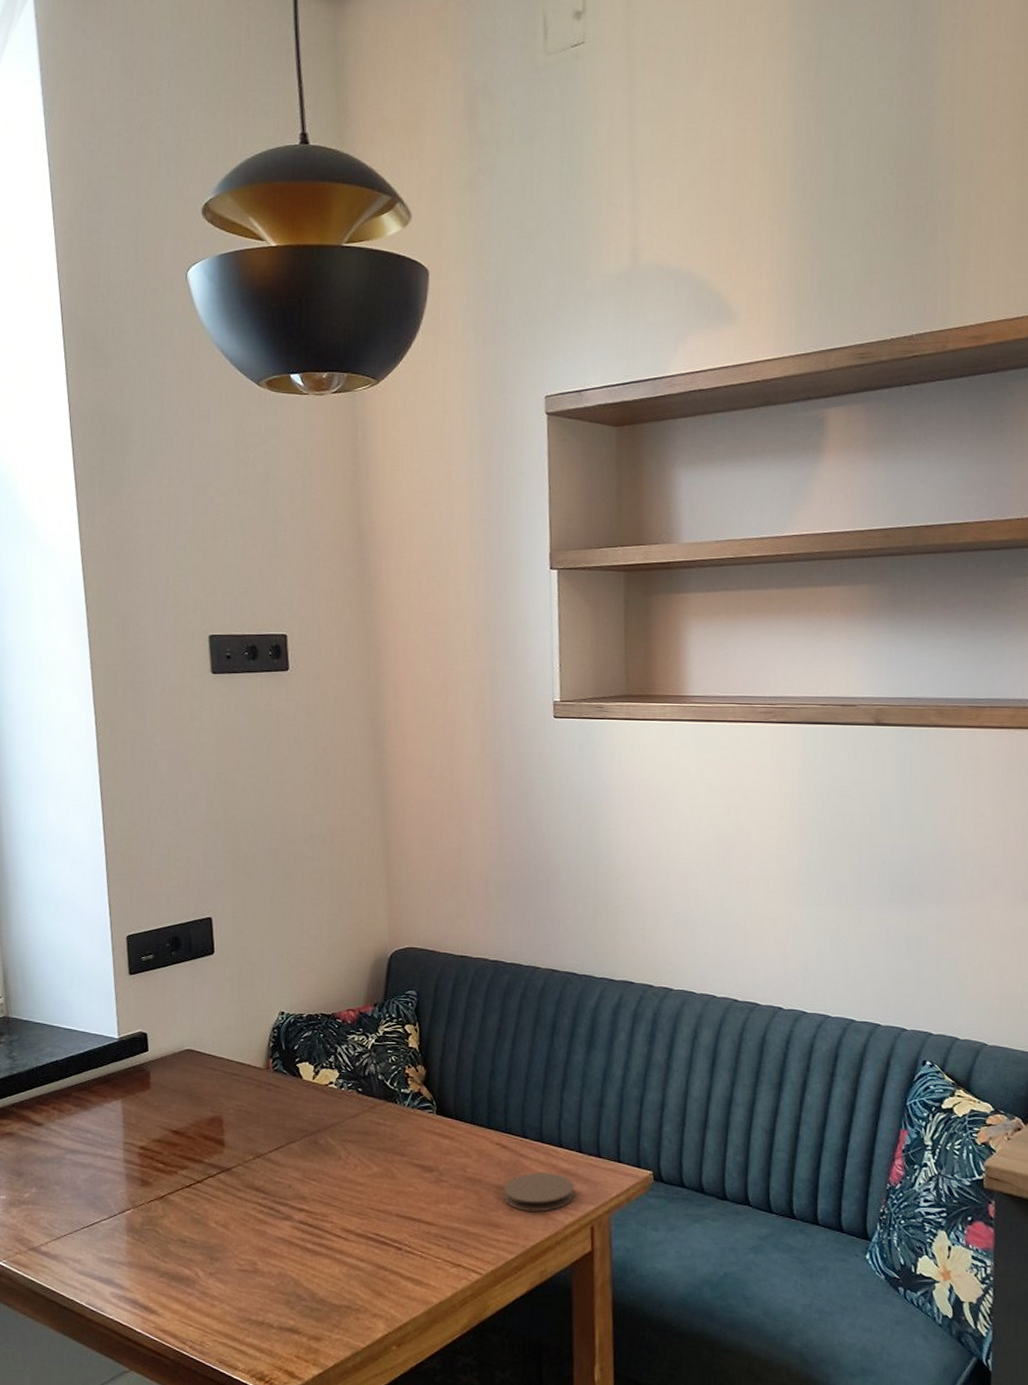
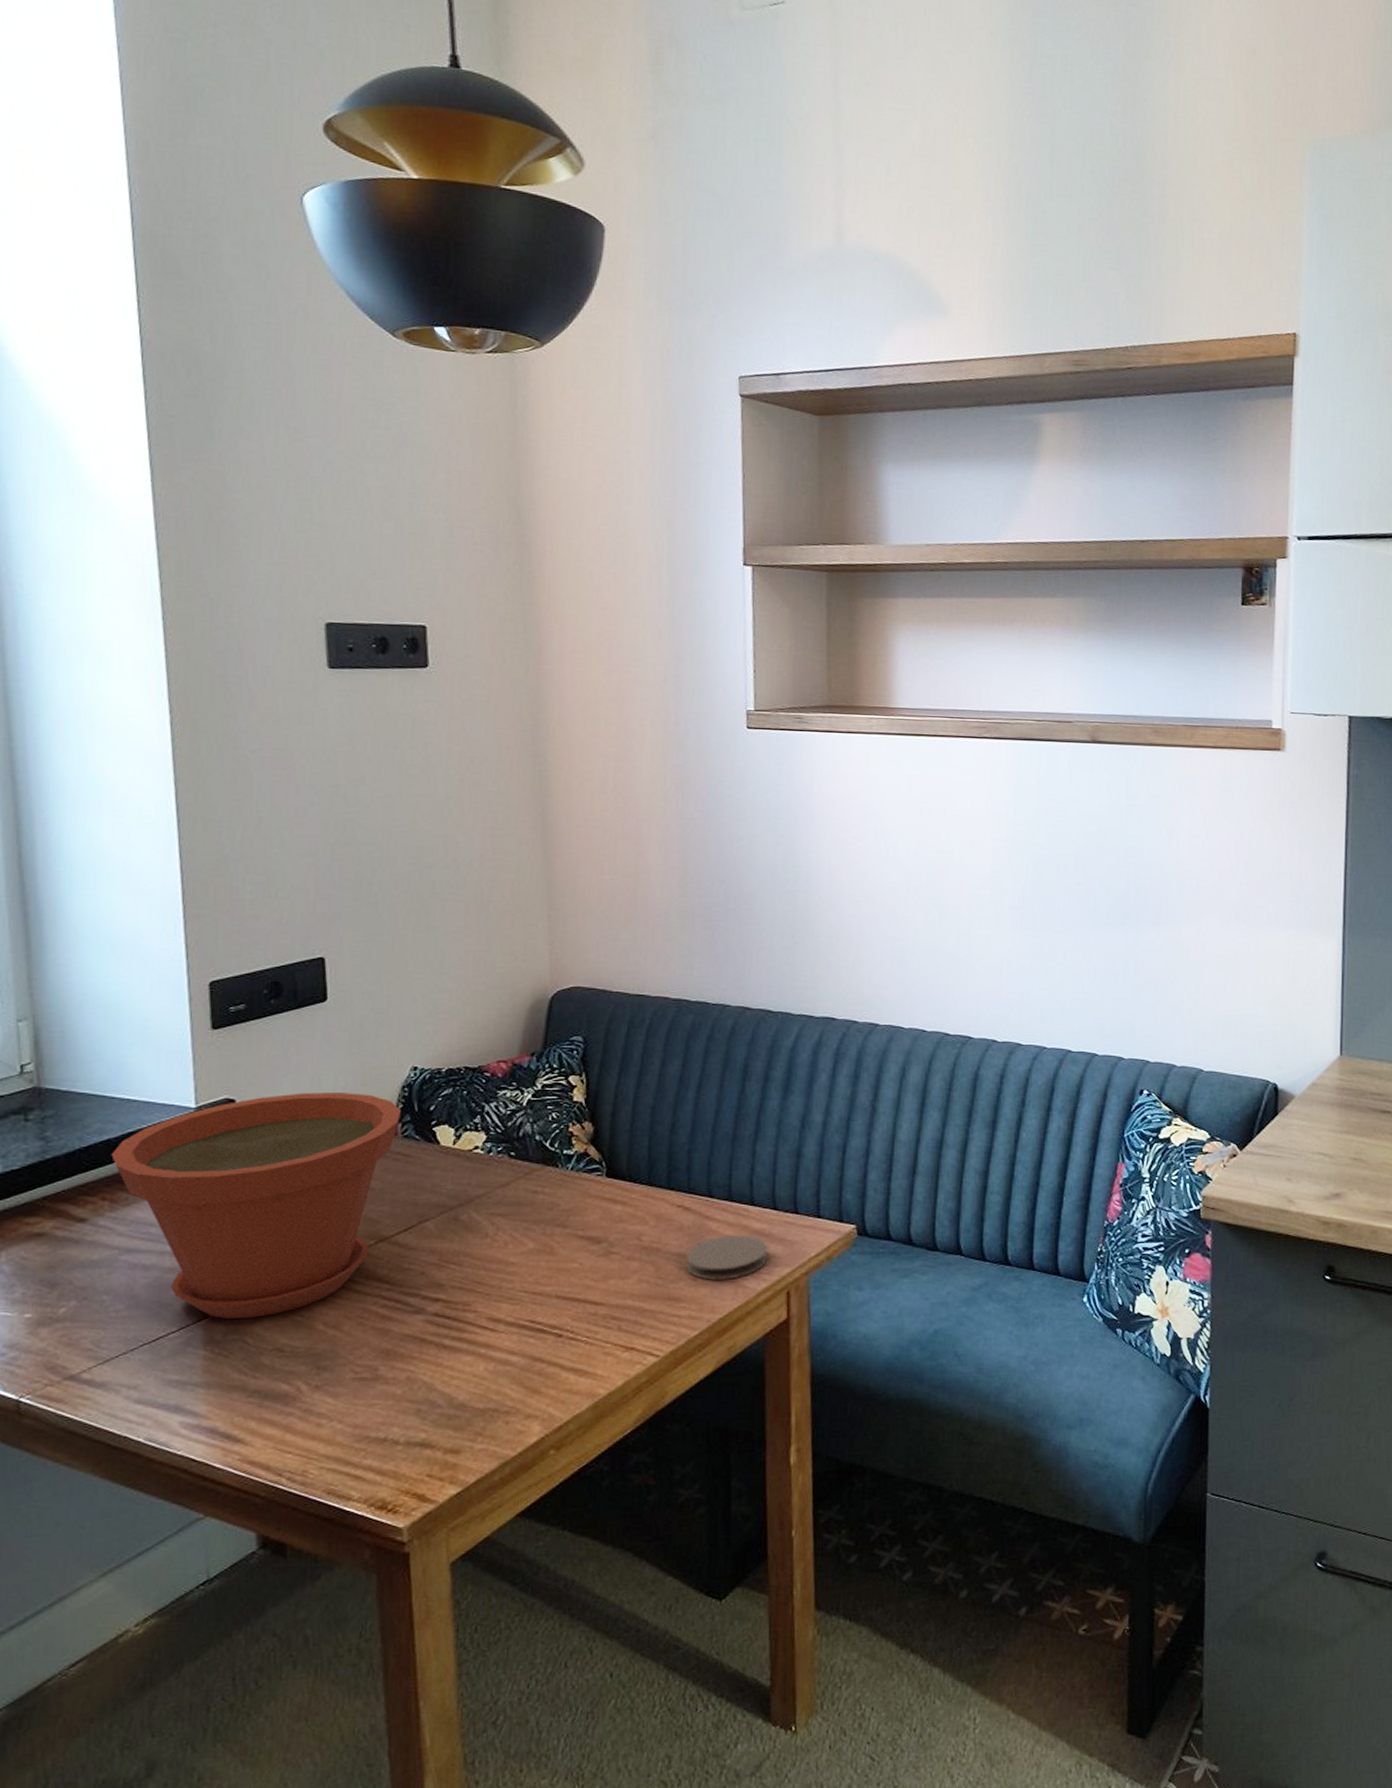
plant pot: none [59,1030,272,1213] -> present [111,1093,401,1319]

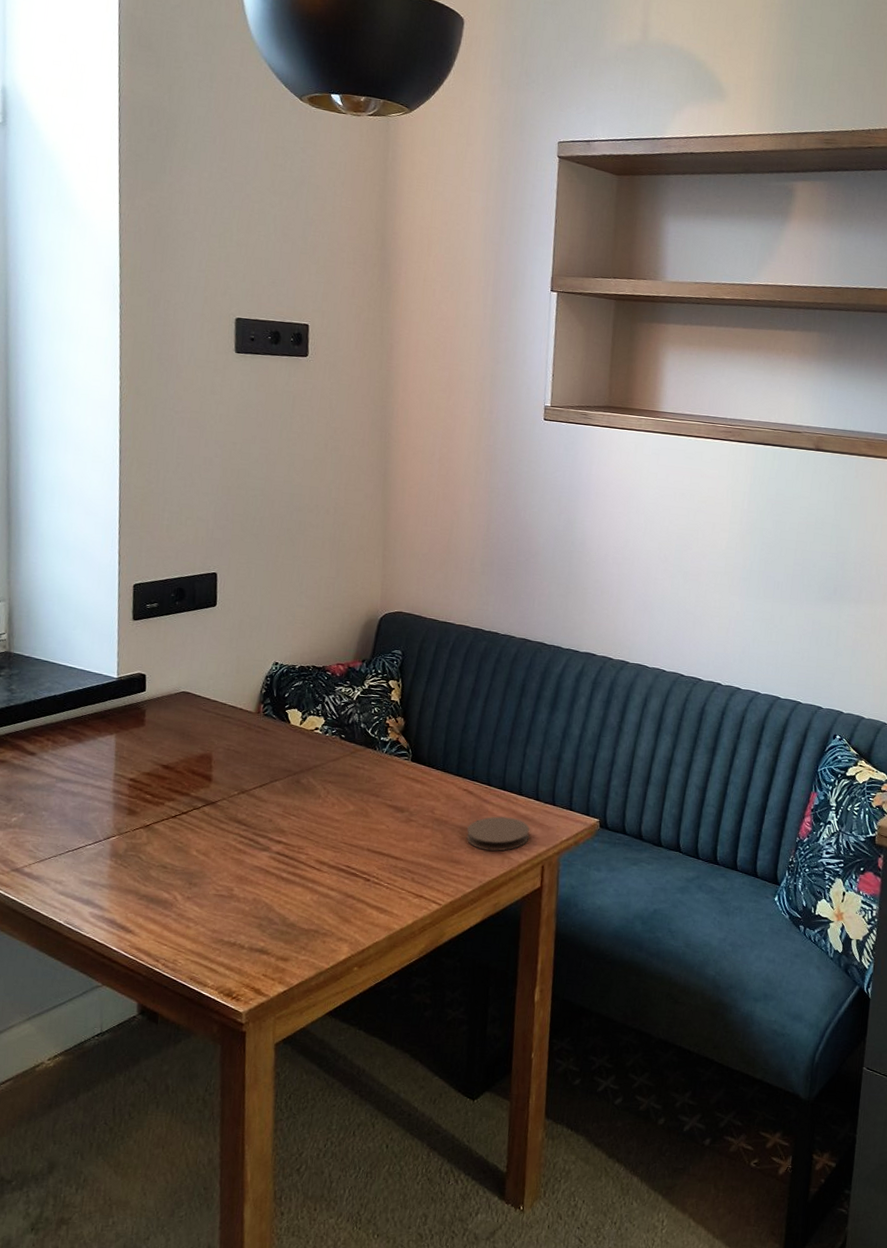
plant pot: present [111,1093,401,1319] -> none [56,674,264,841]

